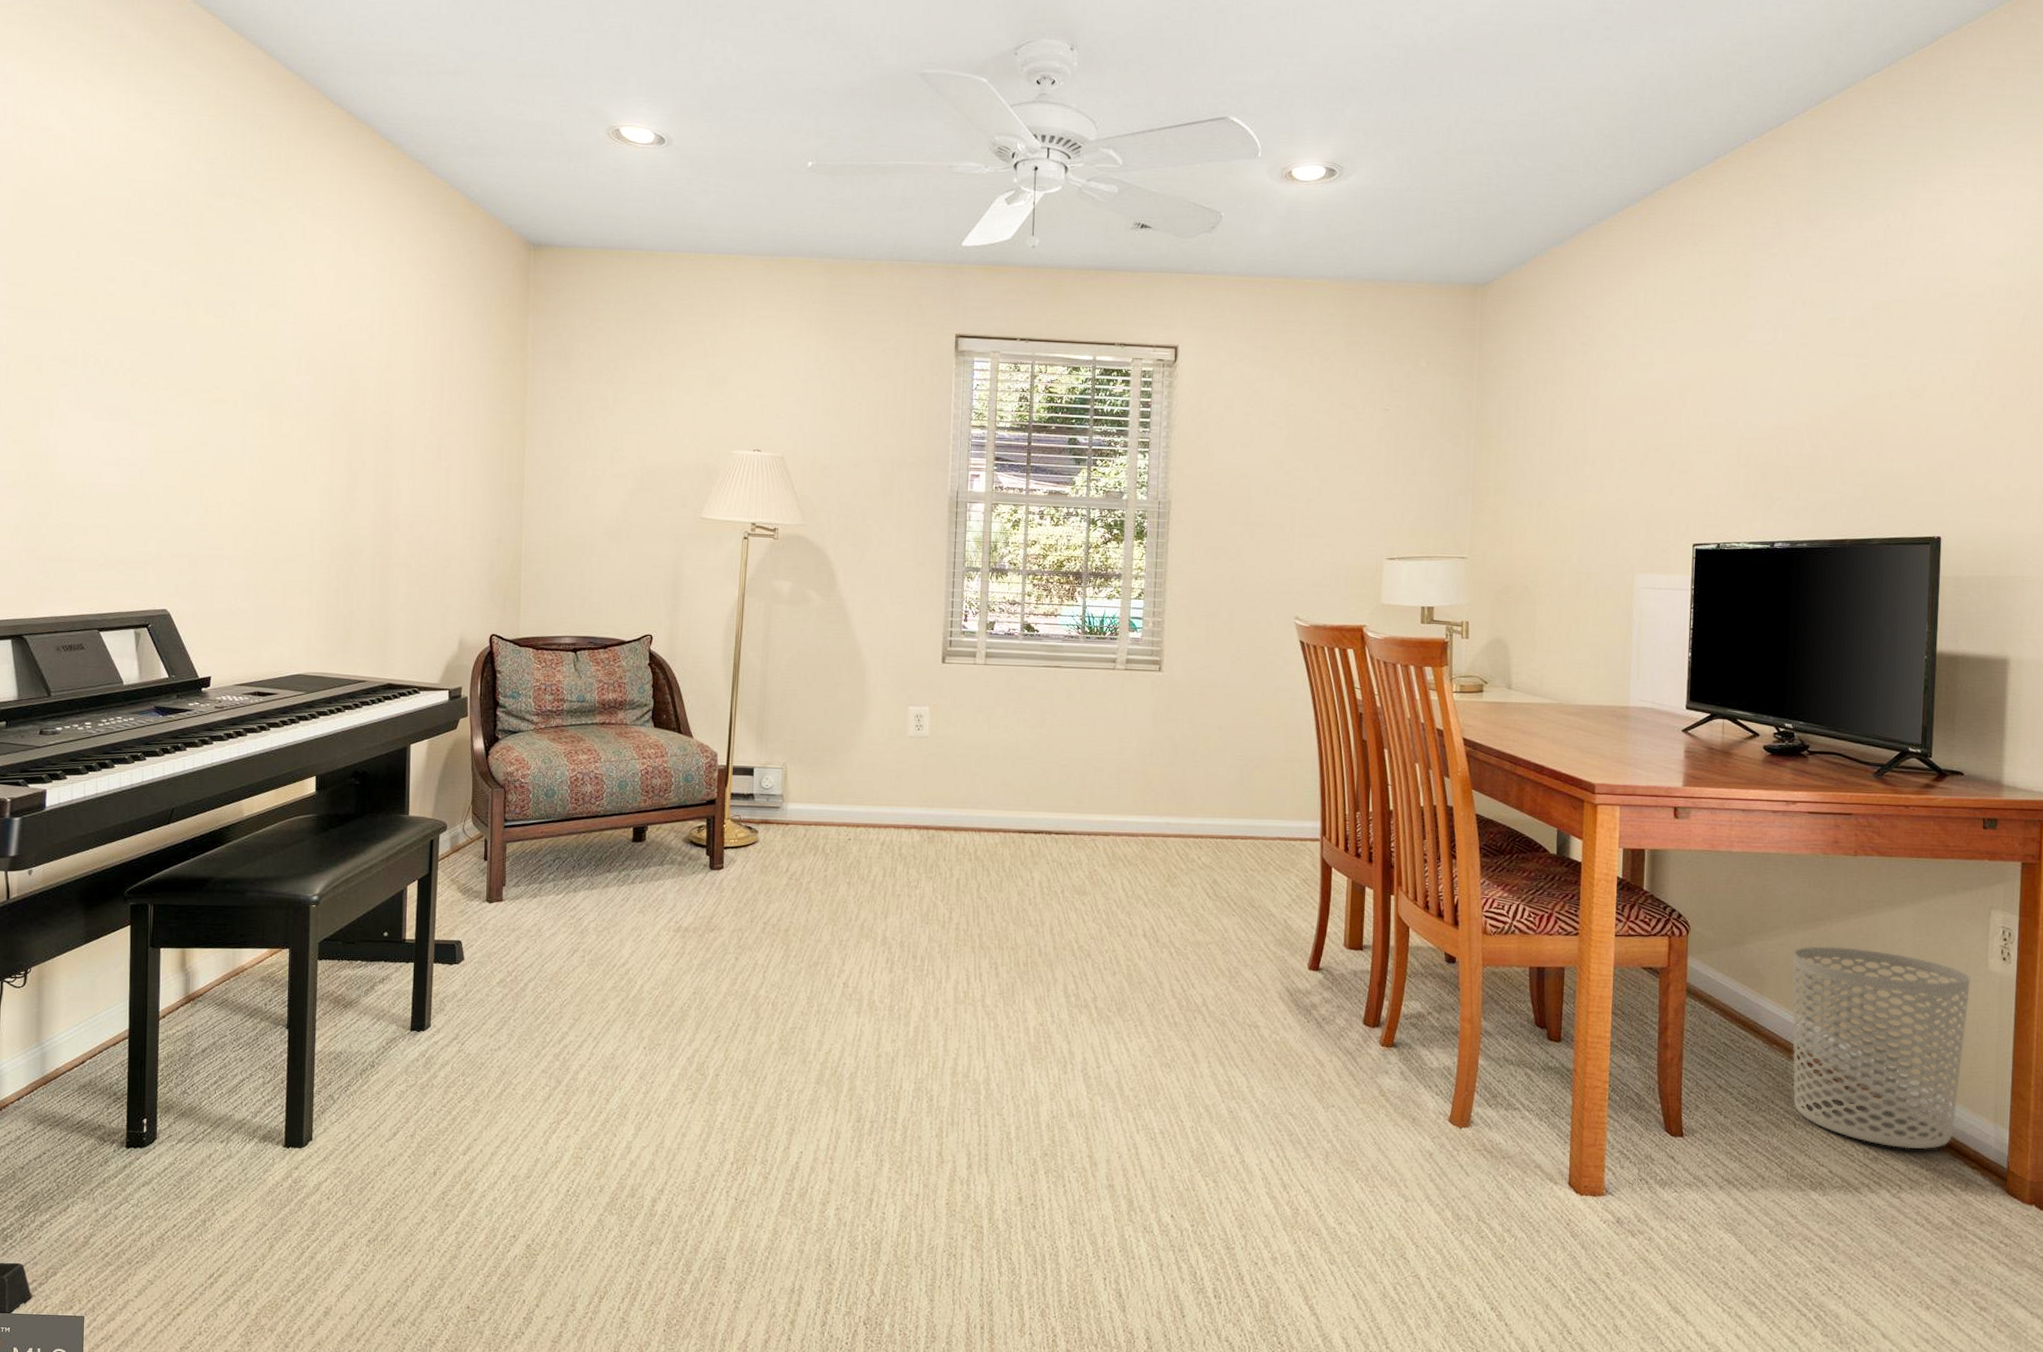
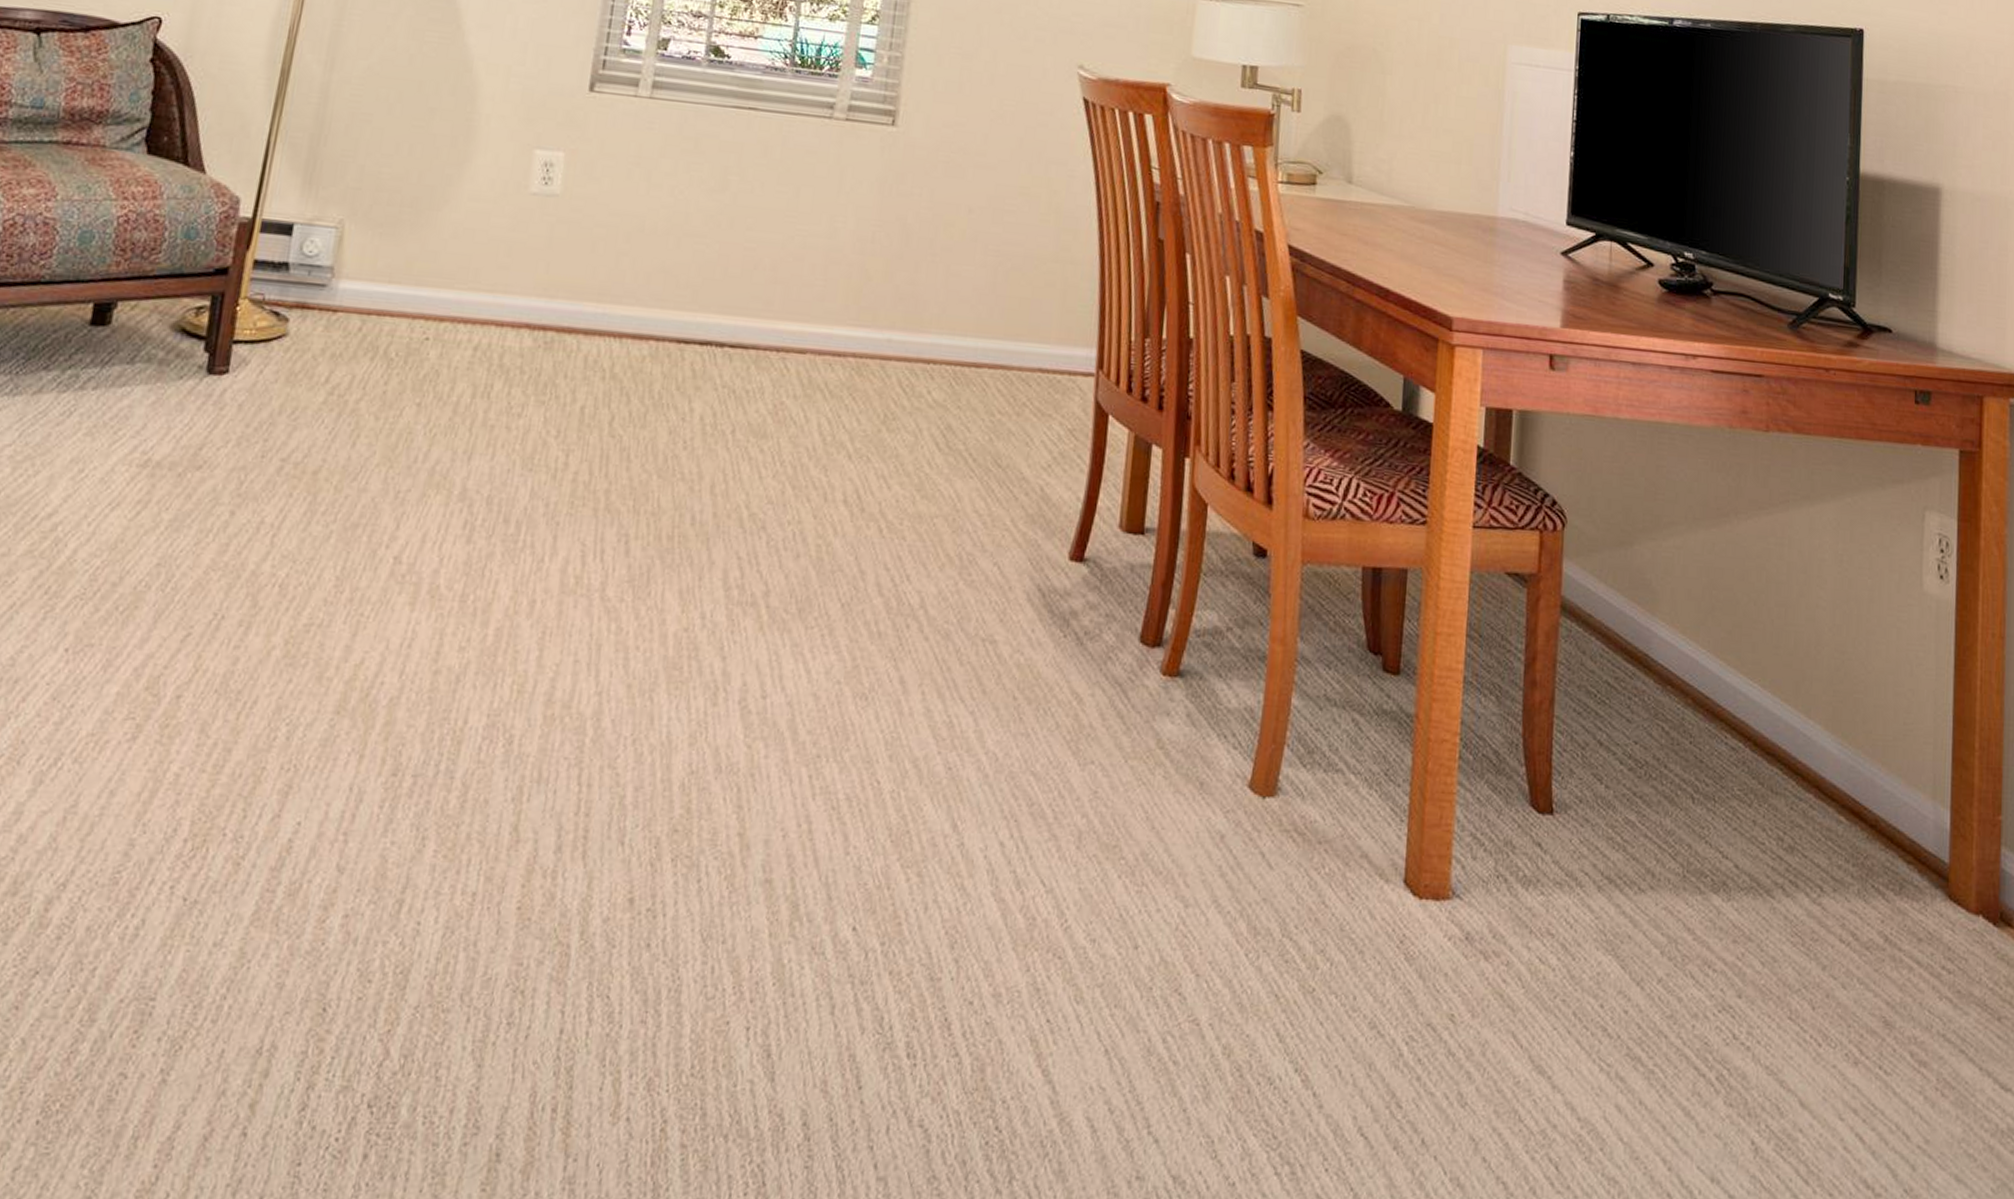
waste bin: present [1792,946,1970,1150] -> none [1690,551,1903,837]

